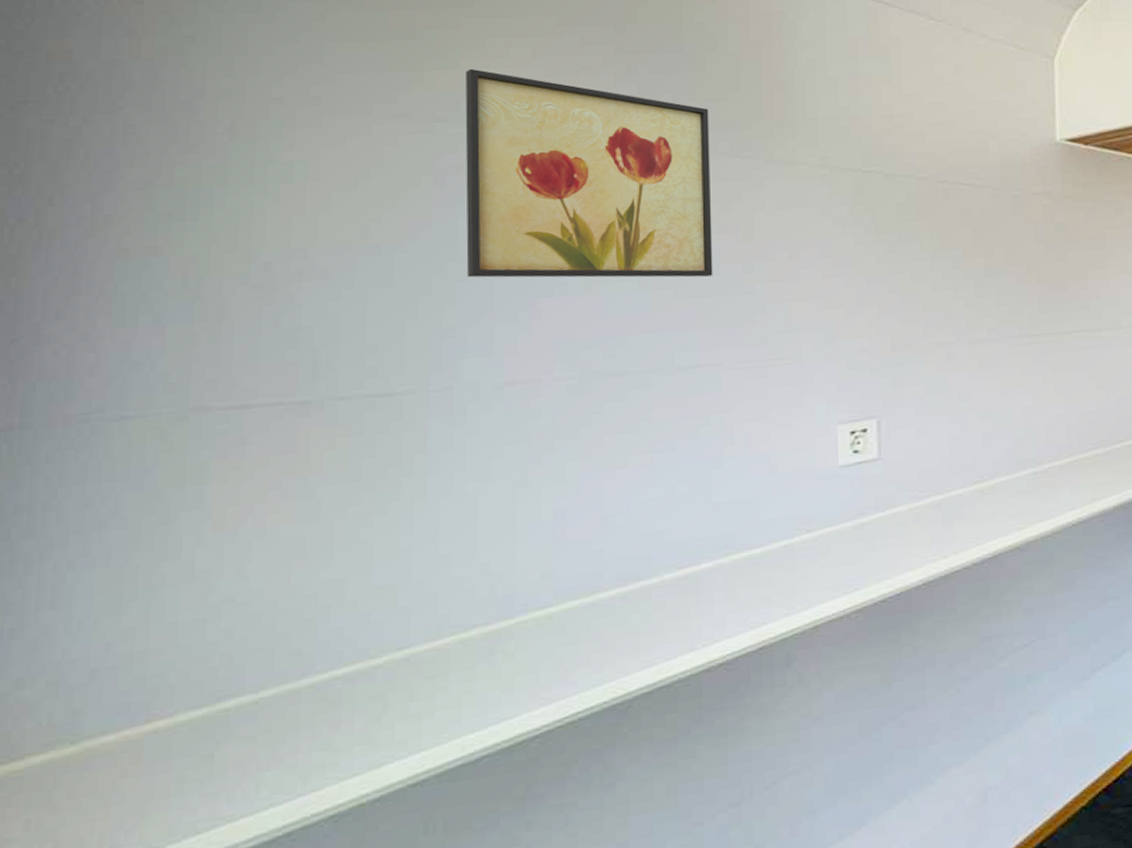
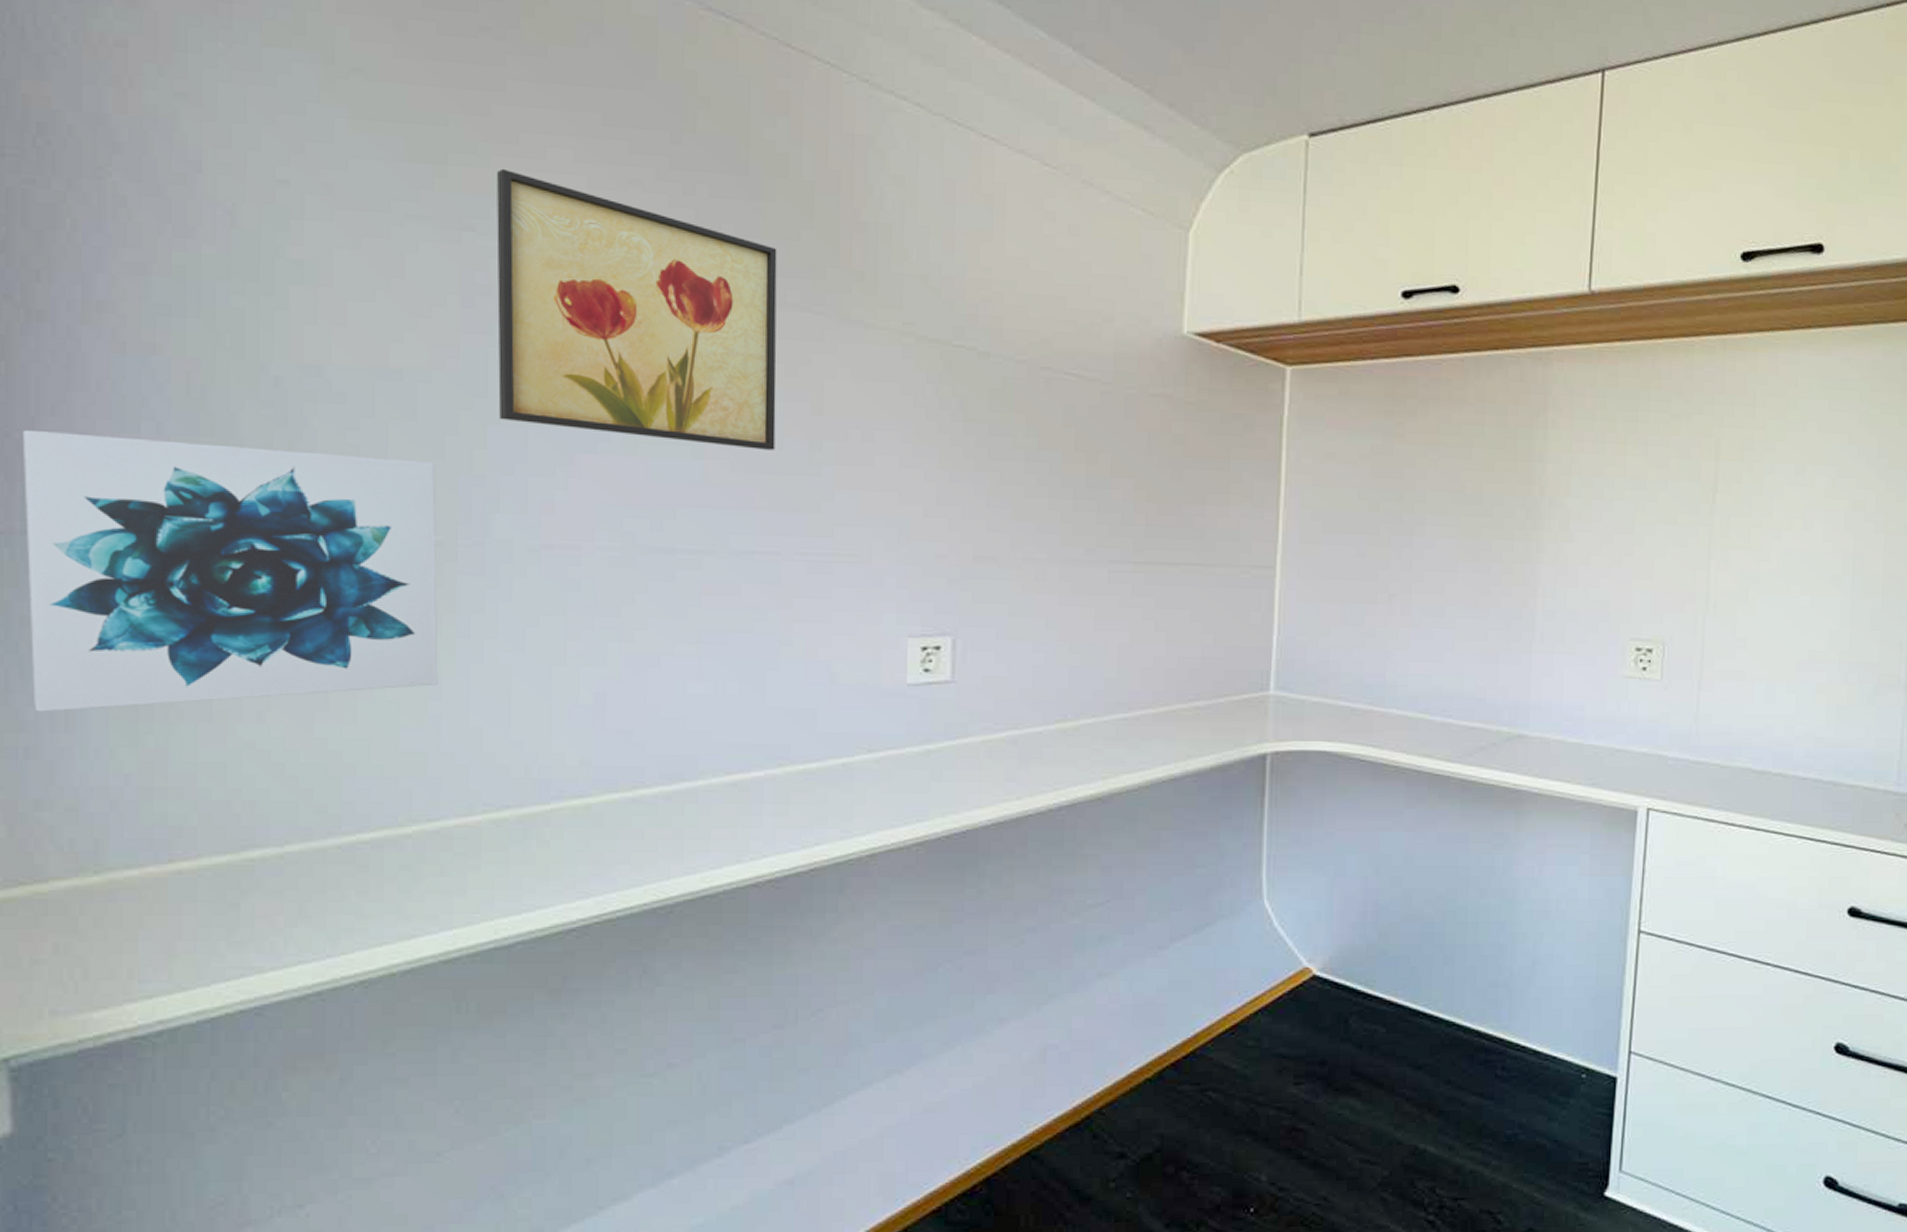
wall art: none [21,321,410,594] -> present [22,429,439,712]

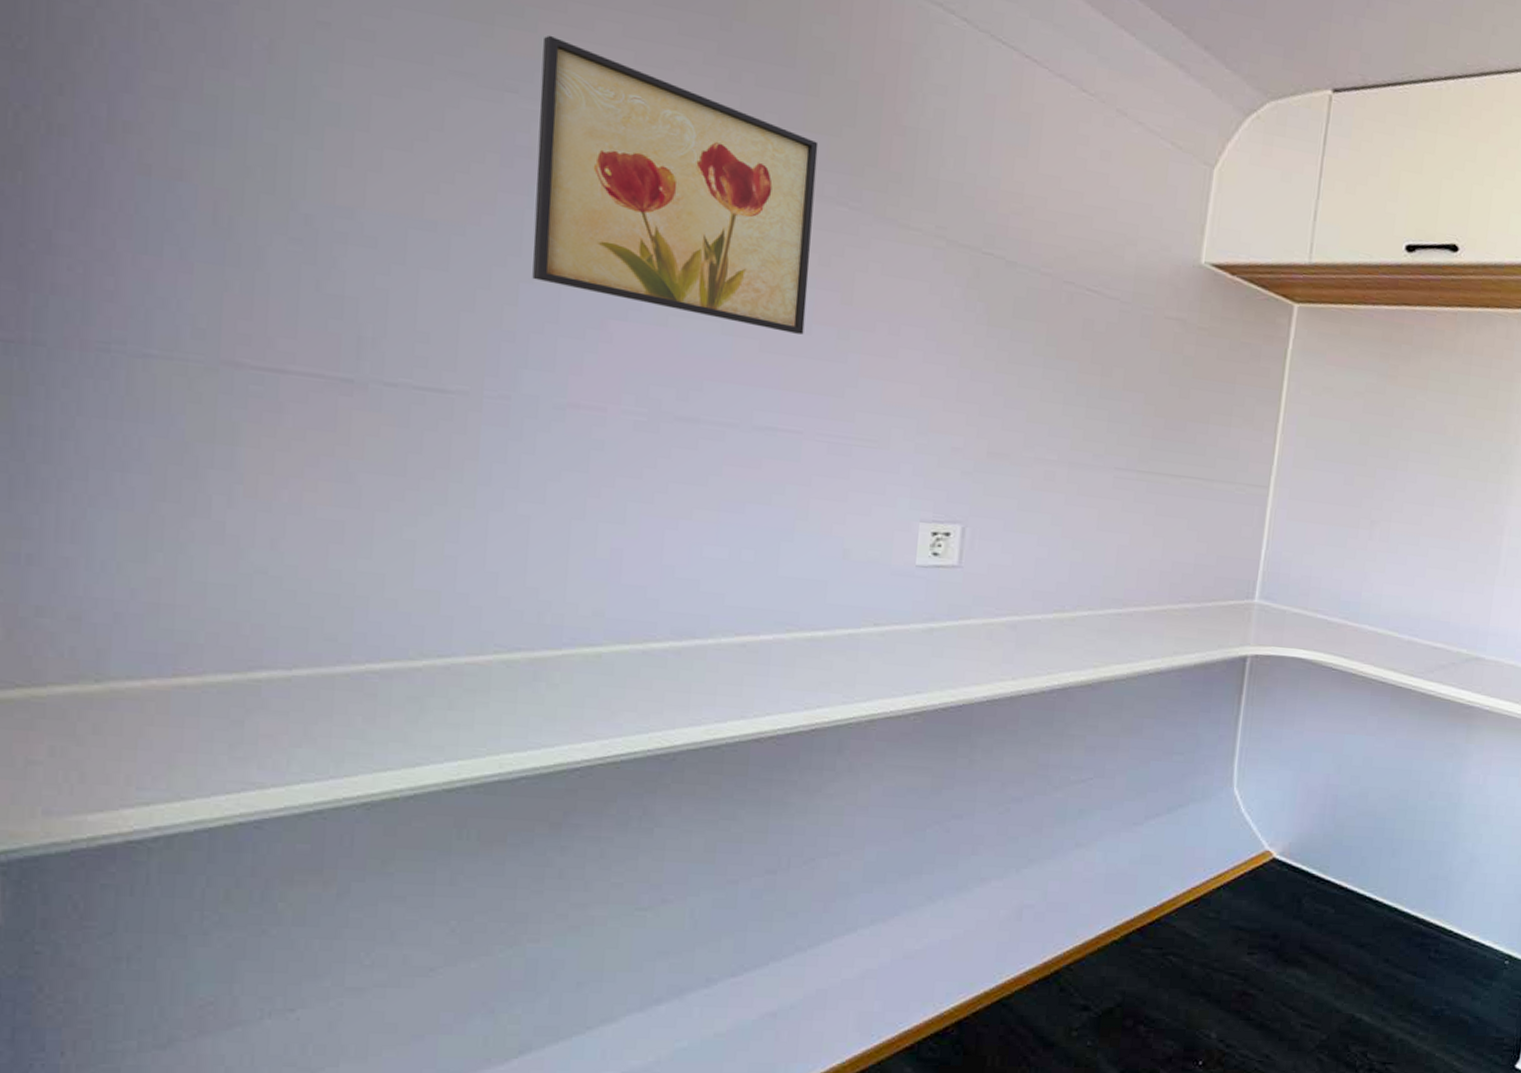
wall art: present [22,429,439,712] -> none [37,241,466,529]

